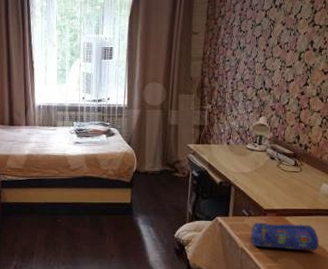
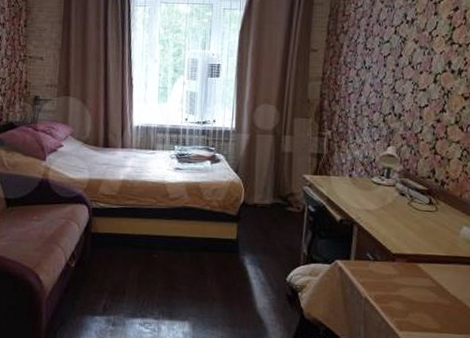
pencil case: present [250,222,319,251] -> none [376,268,459,306]

